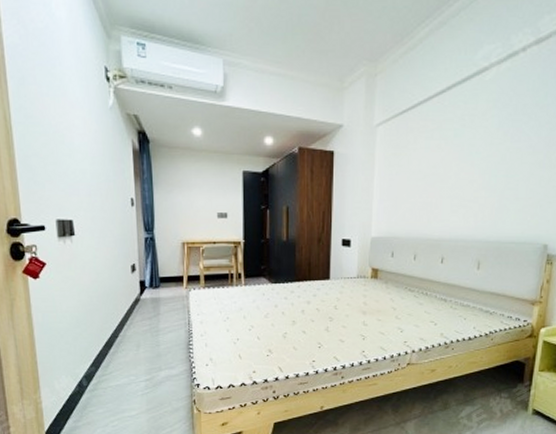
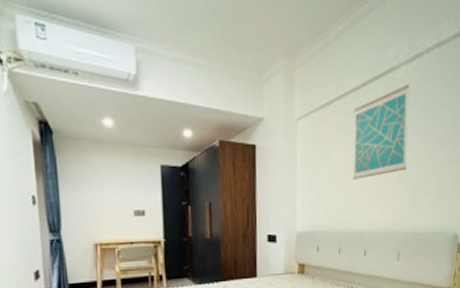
wall art: none [433,86,501,186] -> present [353,84,409,179]

